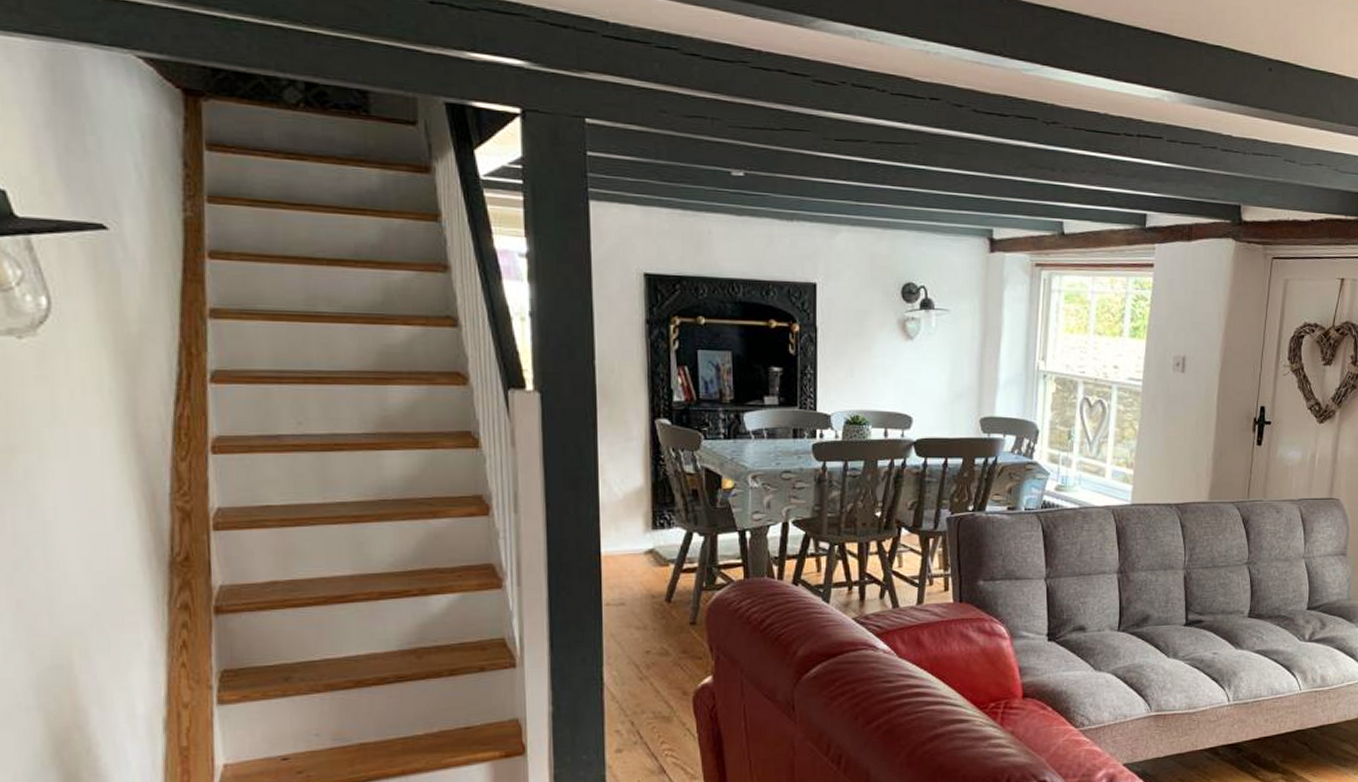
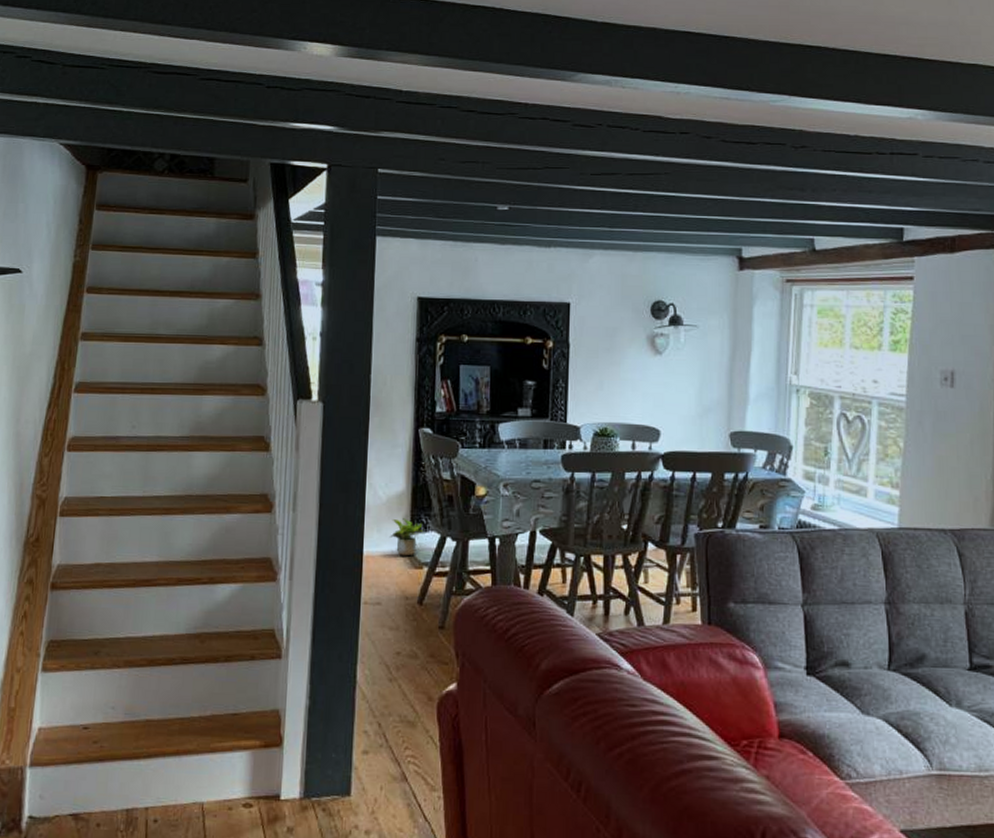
potted plant: none [630,514,666,555] -> present [390,517,423,556]

